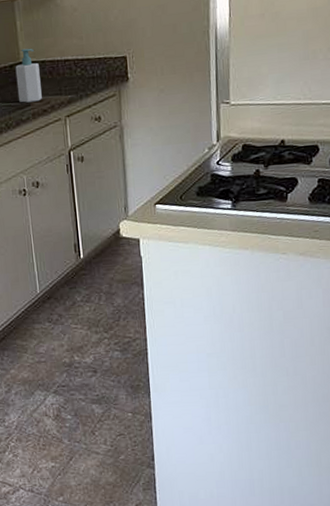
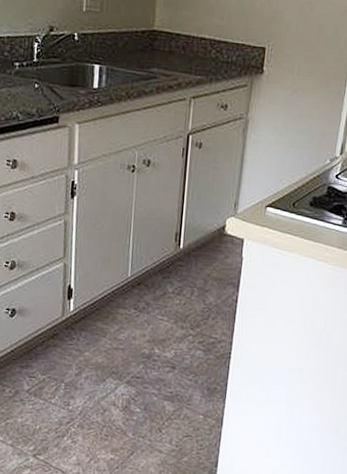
soap bottle: present [15,48,42,103] -> none [144,16,173,76]

